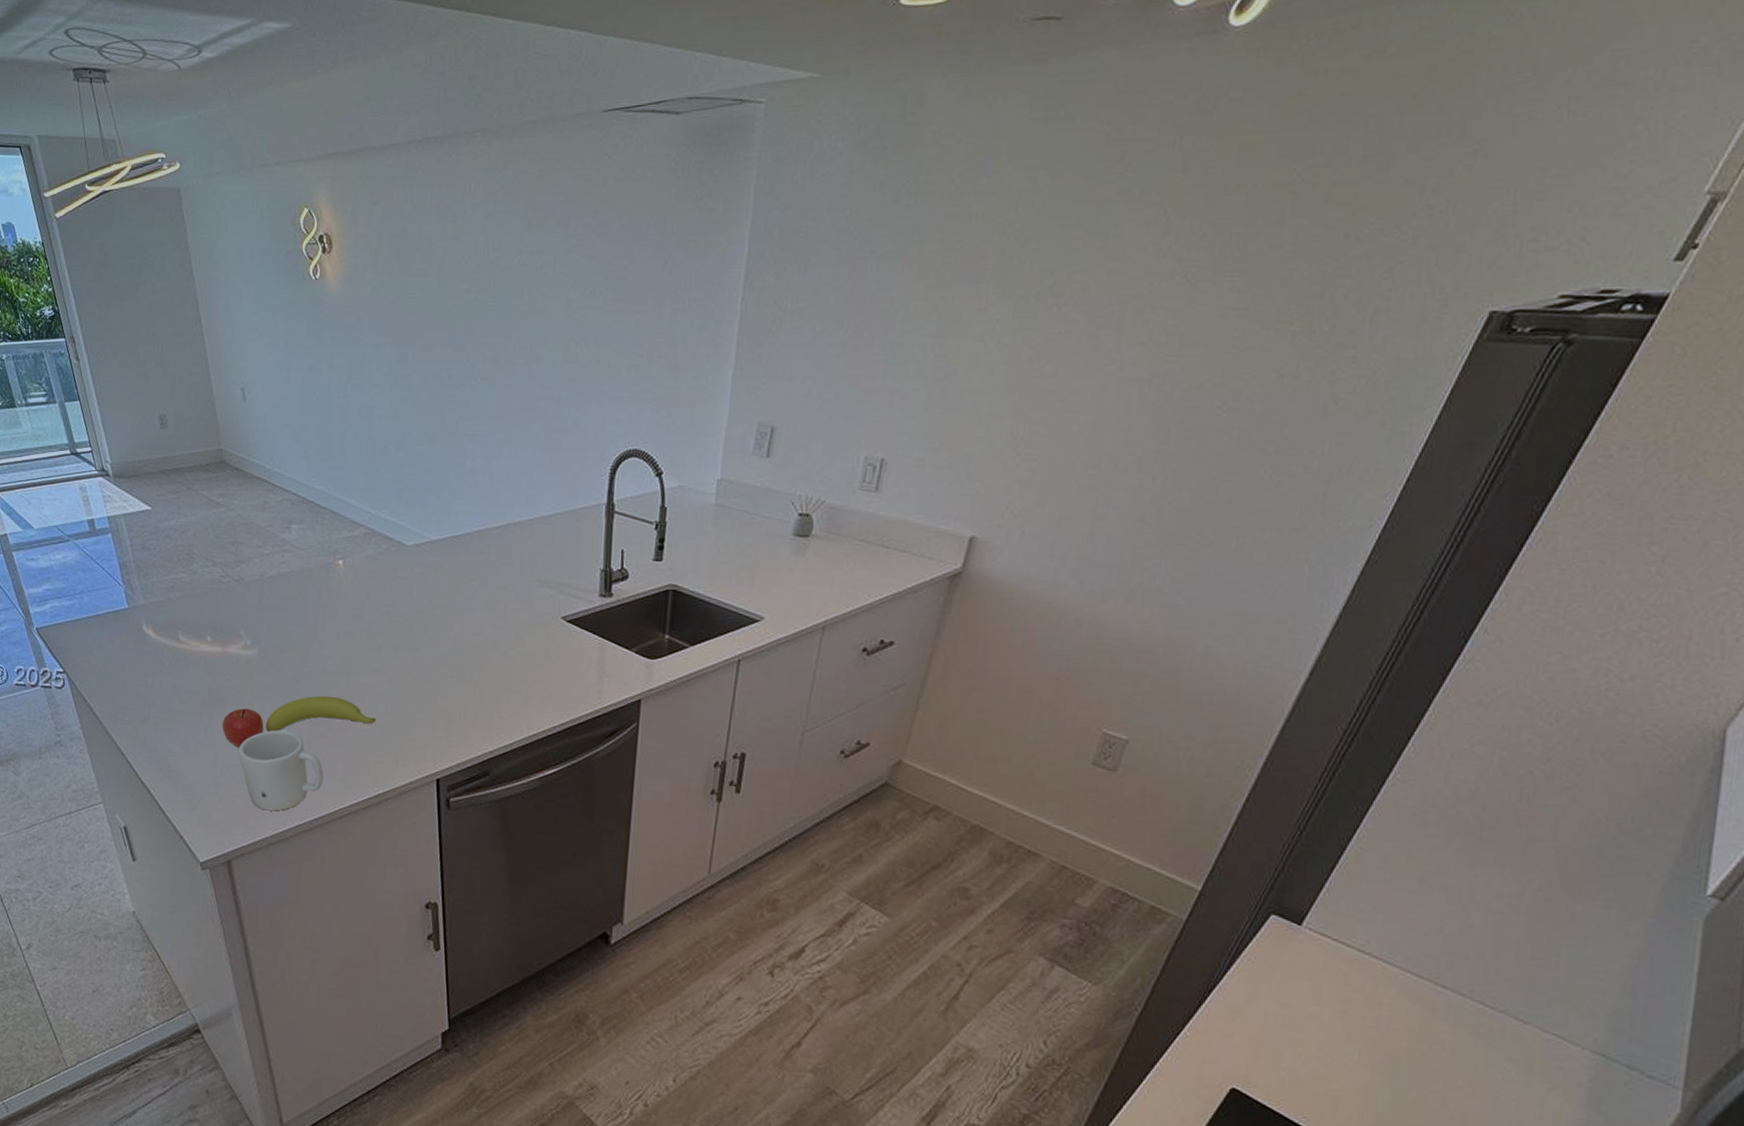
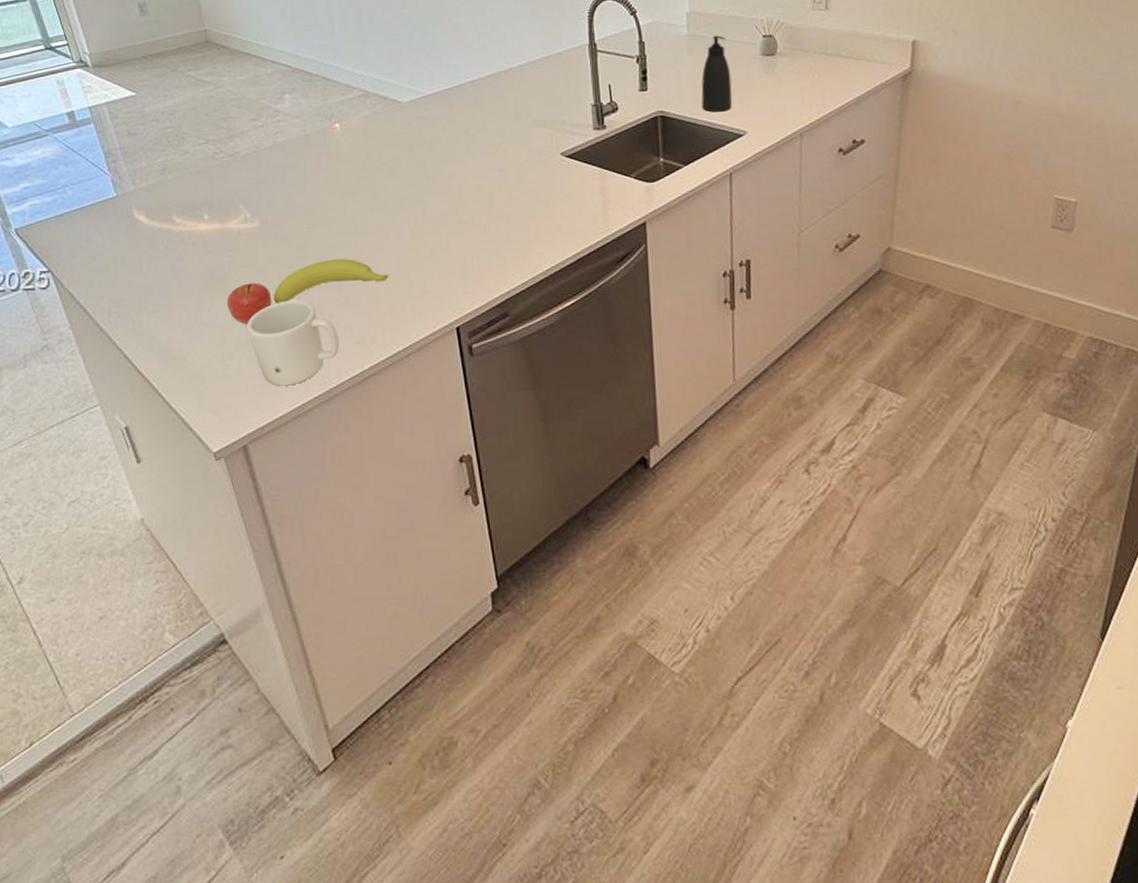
soap dispenser: none [719,508,756,593] -> present [701,35,732,112]

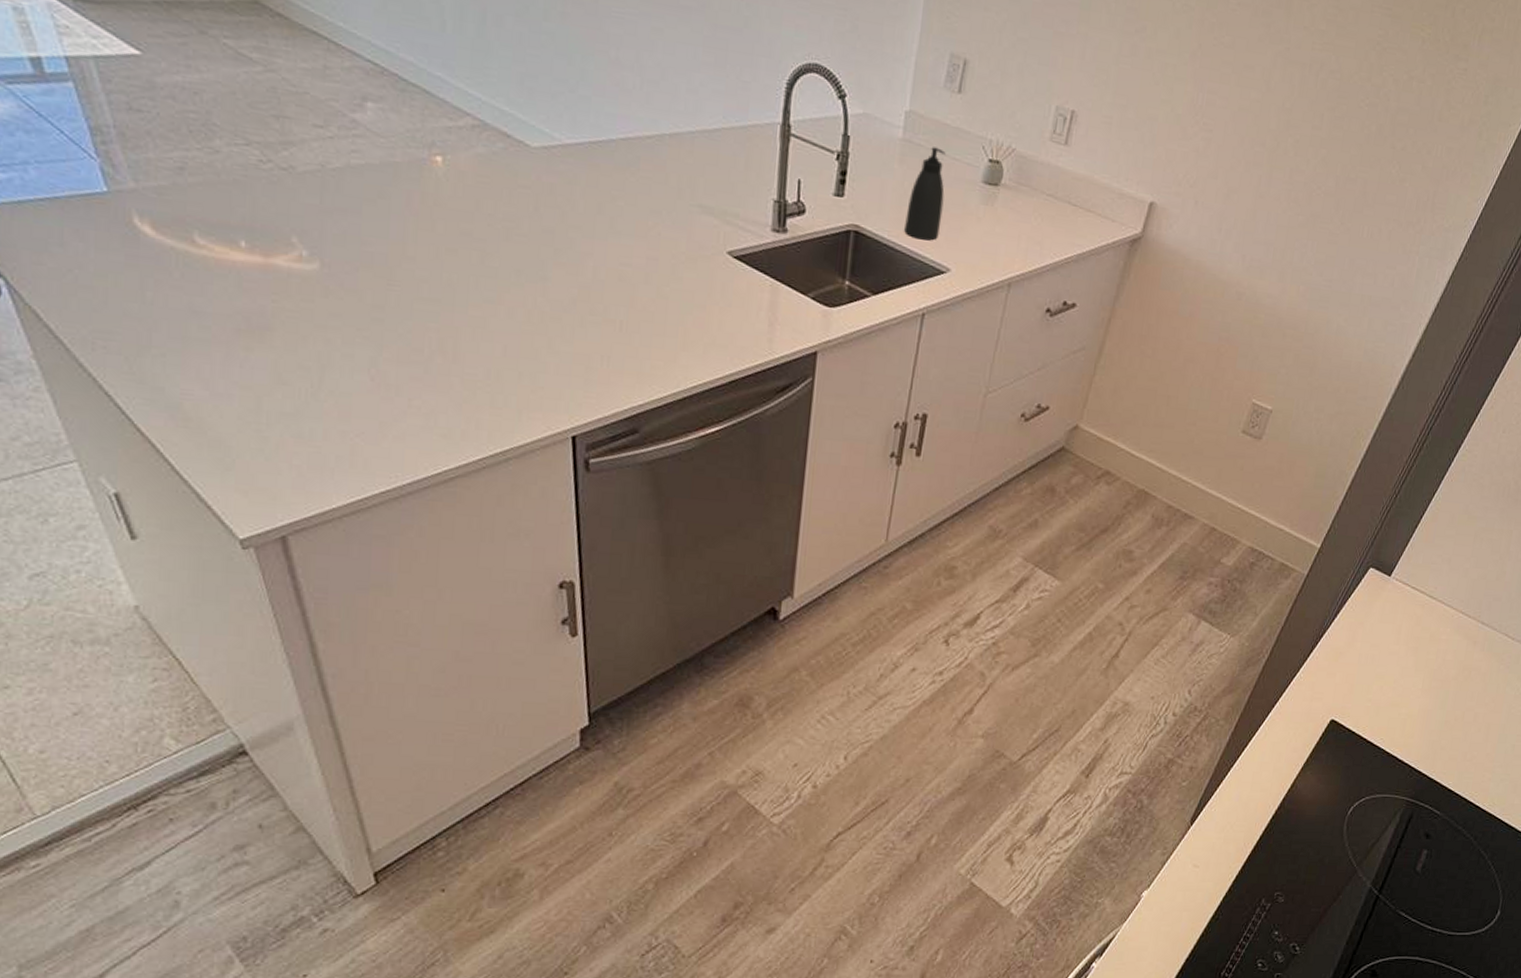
fruit: present [226,282,272,325] -> none [267,339,331,392]
mug: present [247,299,340,386] -> none [294,369,420,474]
fruit: present [273,258,389,304] -> none [333,328,492,373]

